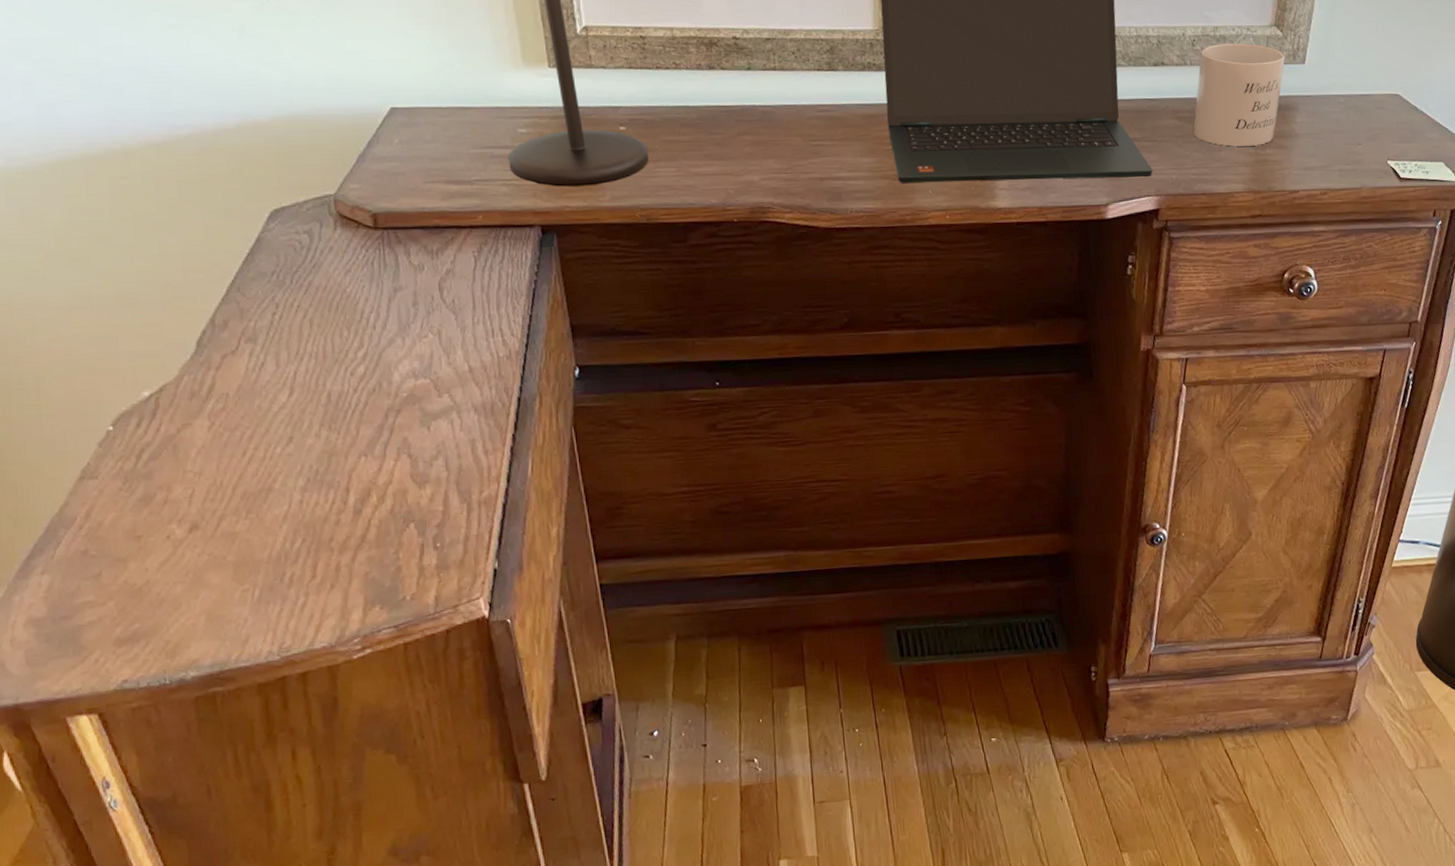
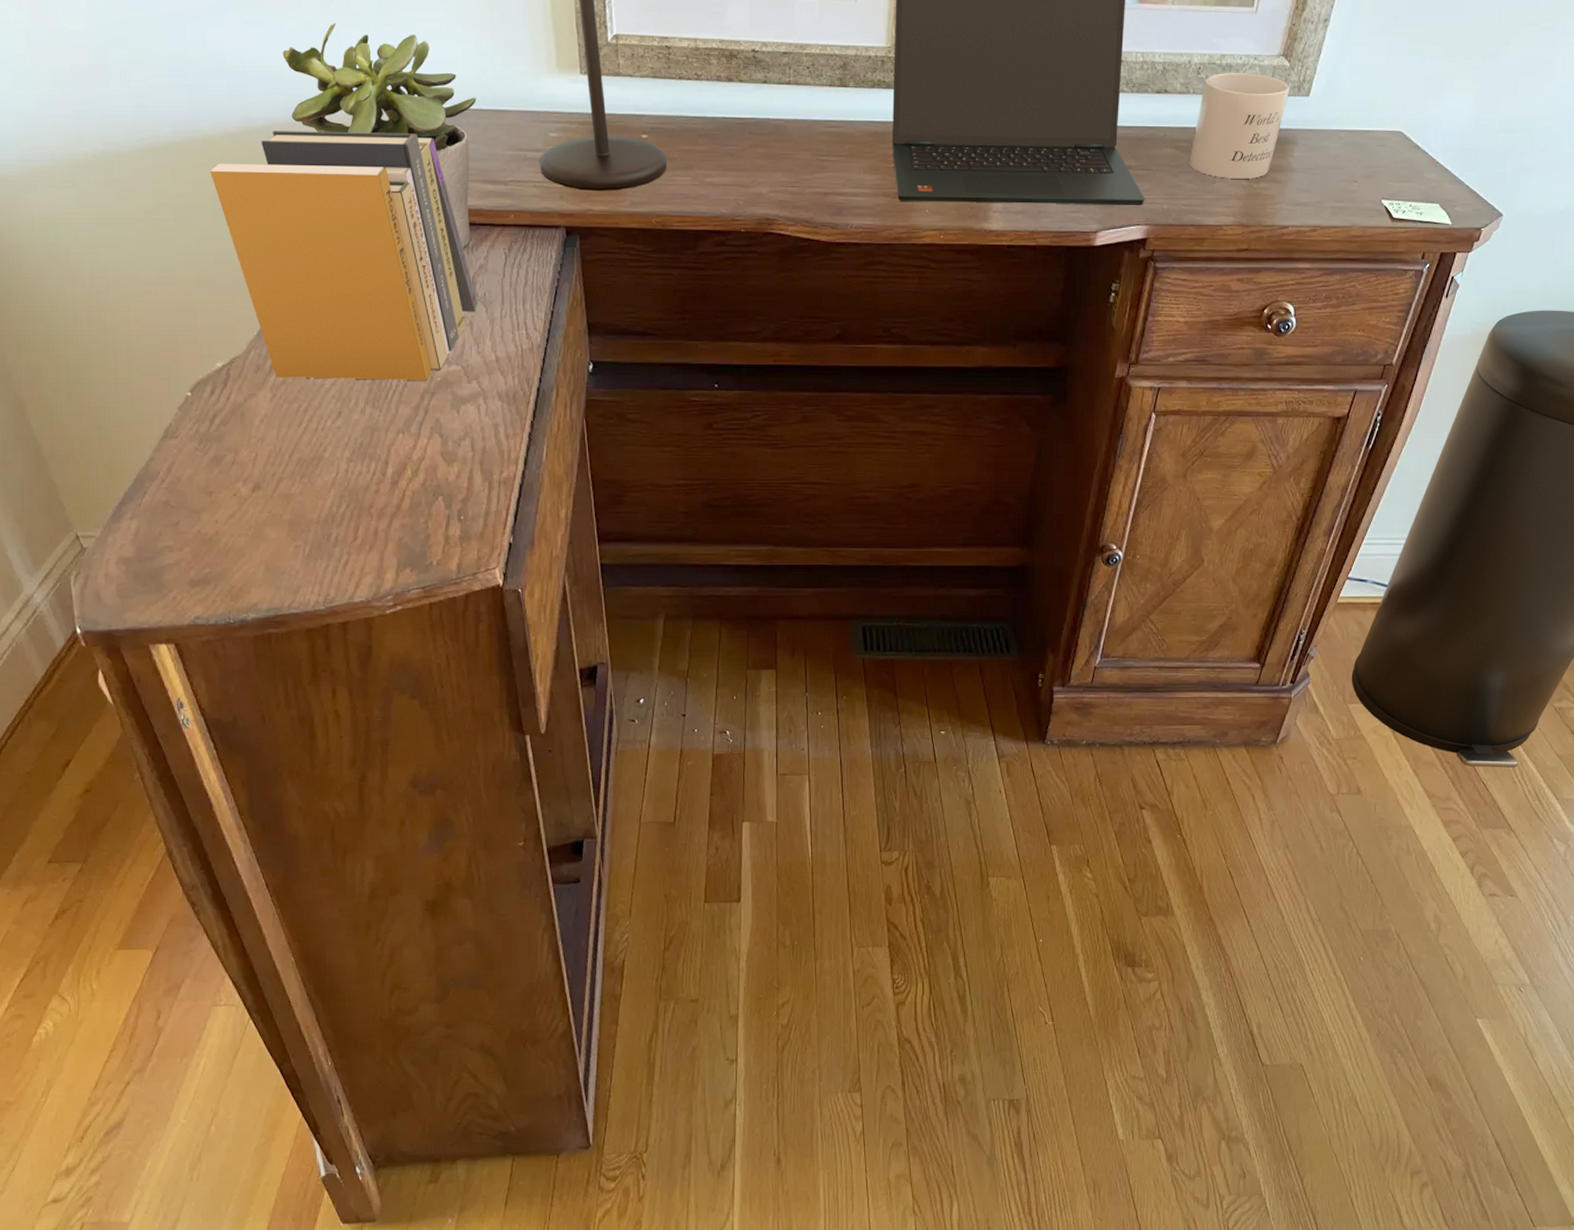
books: none [131,135,446,404] -> present [210,131,478,380]
potted plant: none [212,24,437,254] -> present [282,23,476,249]

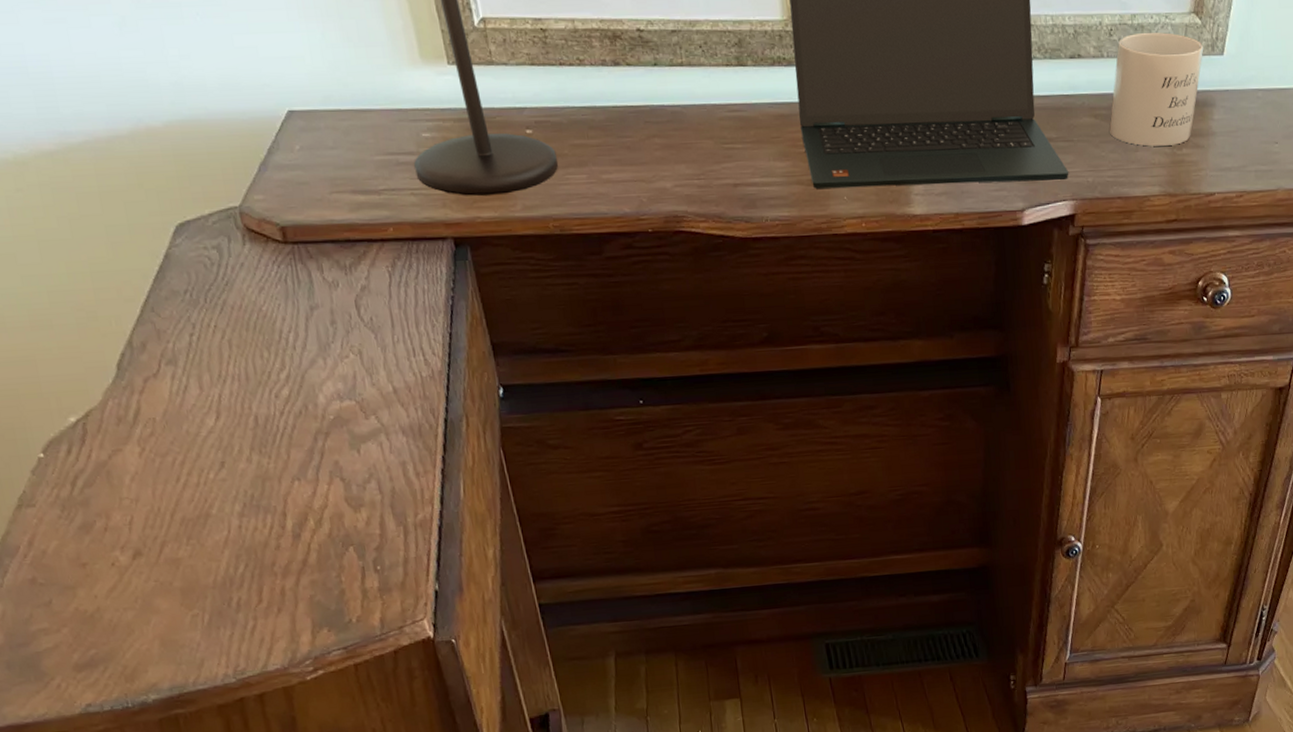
books: present [210,131,478,380] -> none [28,141,365,429]
potted plant: present [282,23,476,249] -> none [95,17,349,269]

